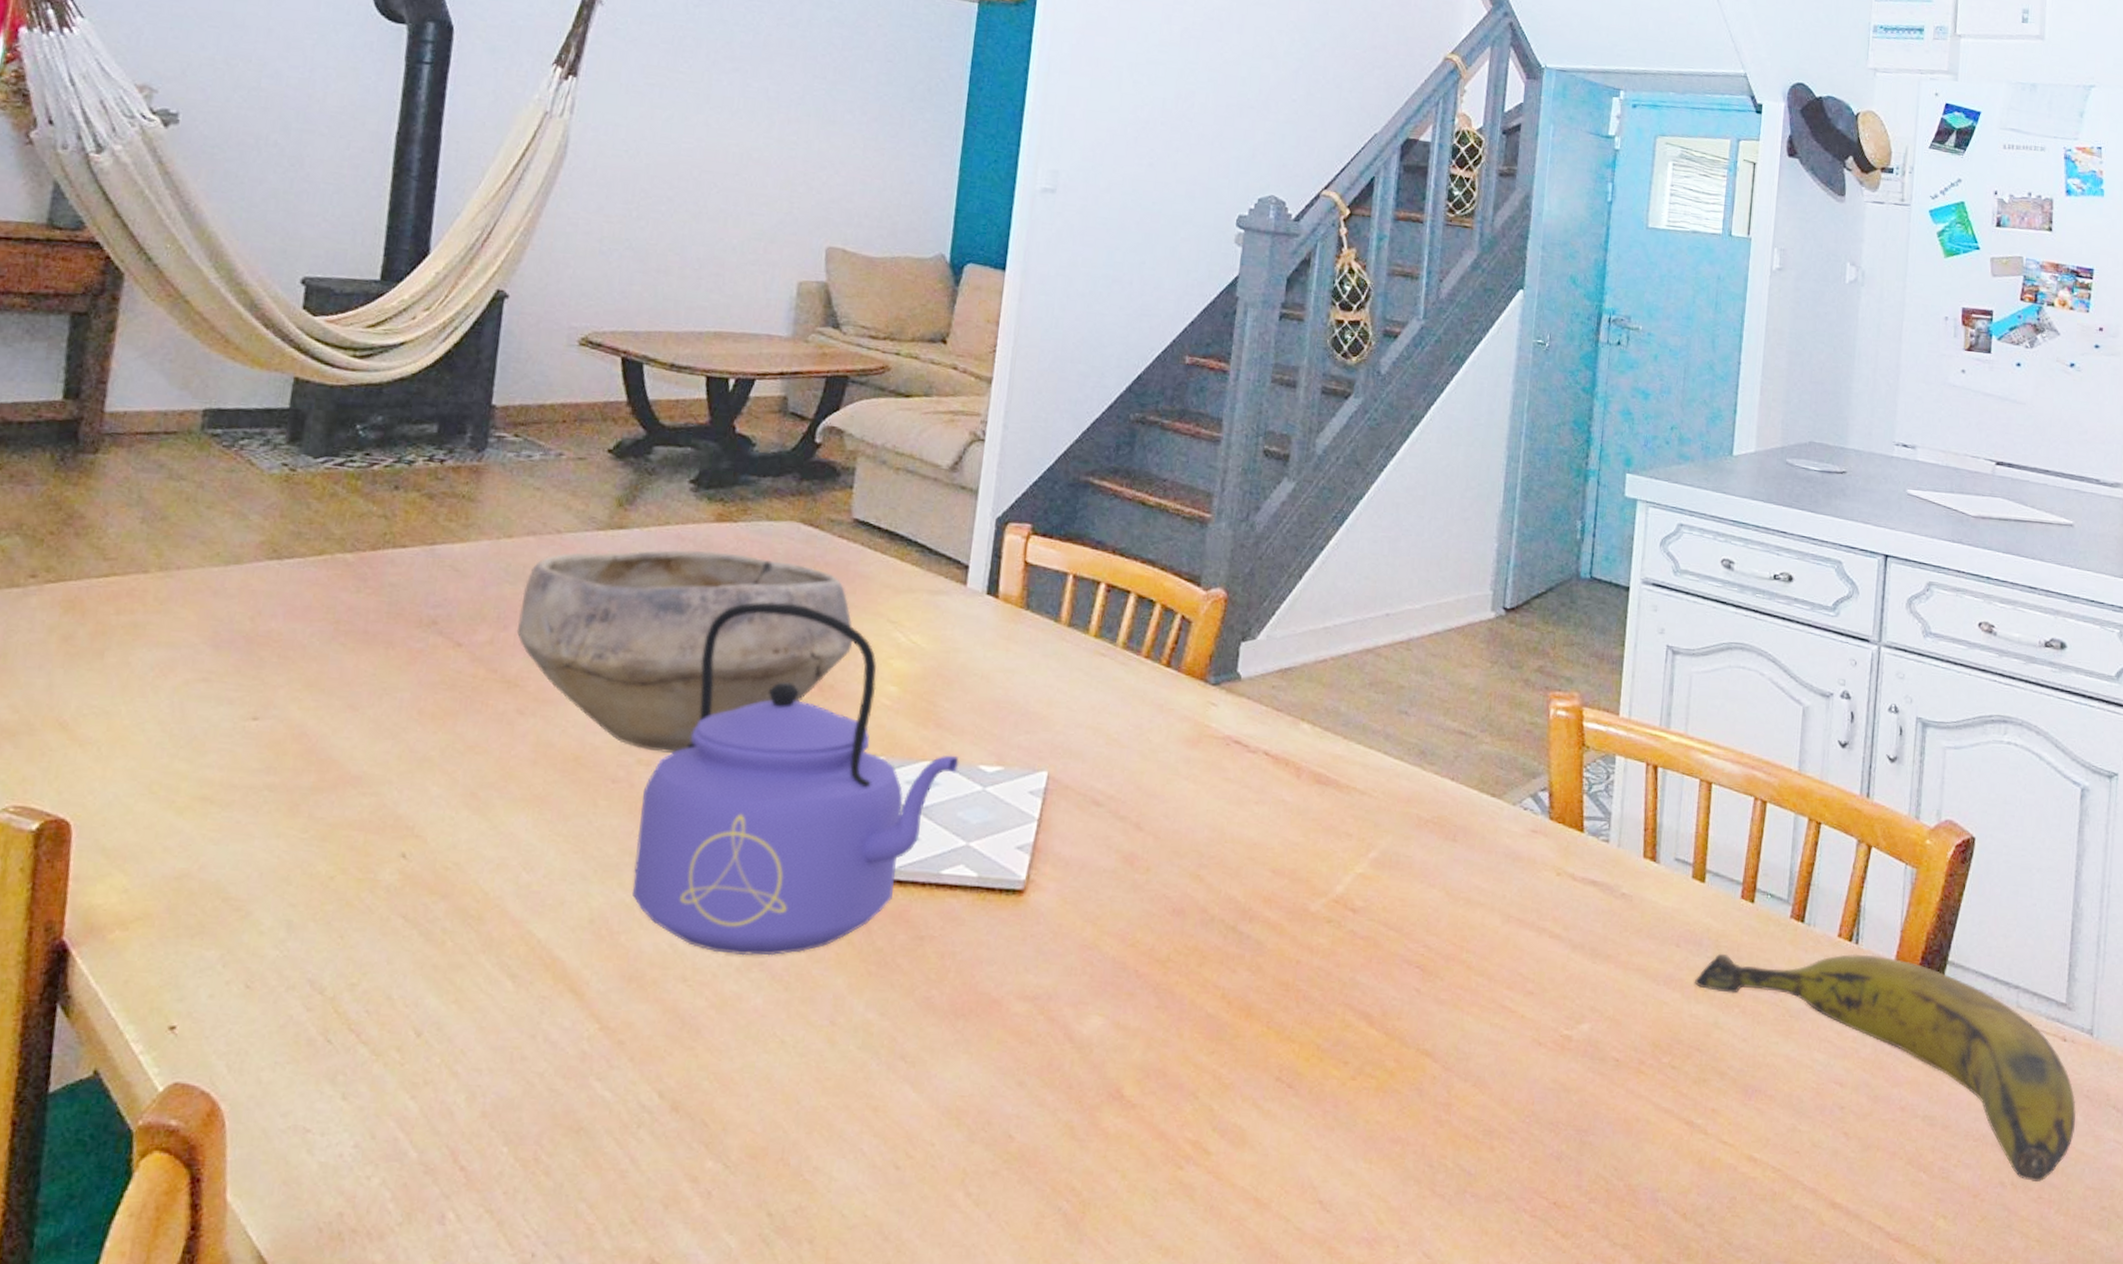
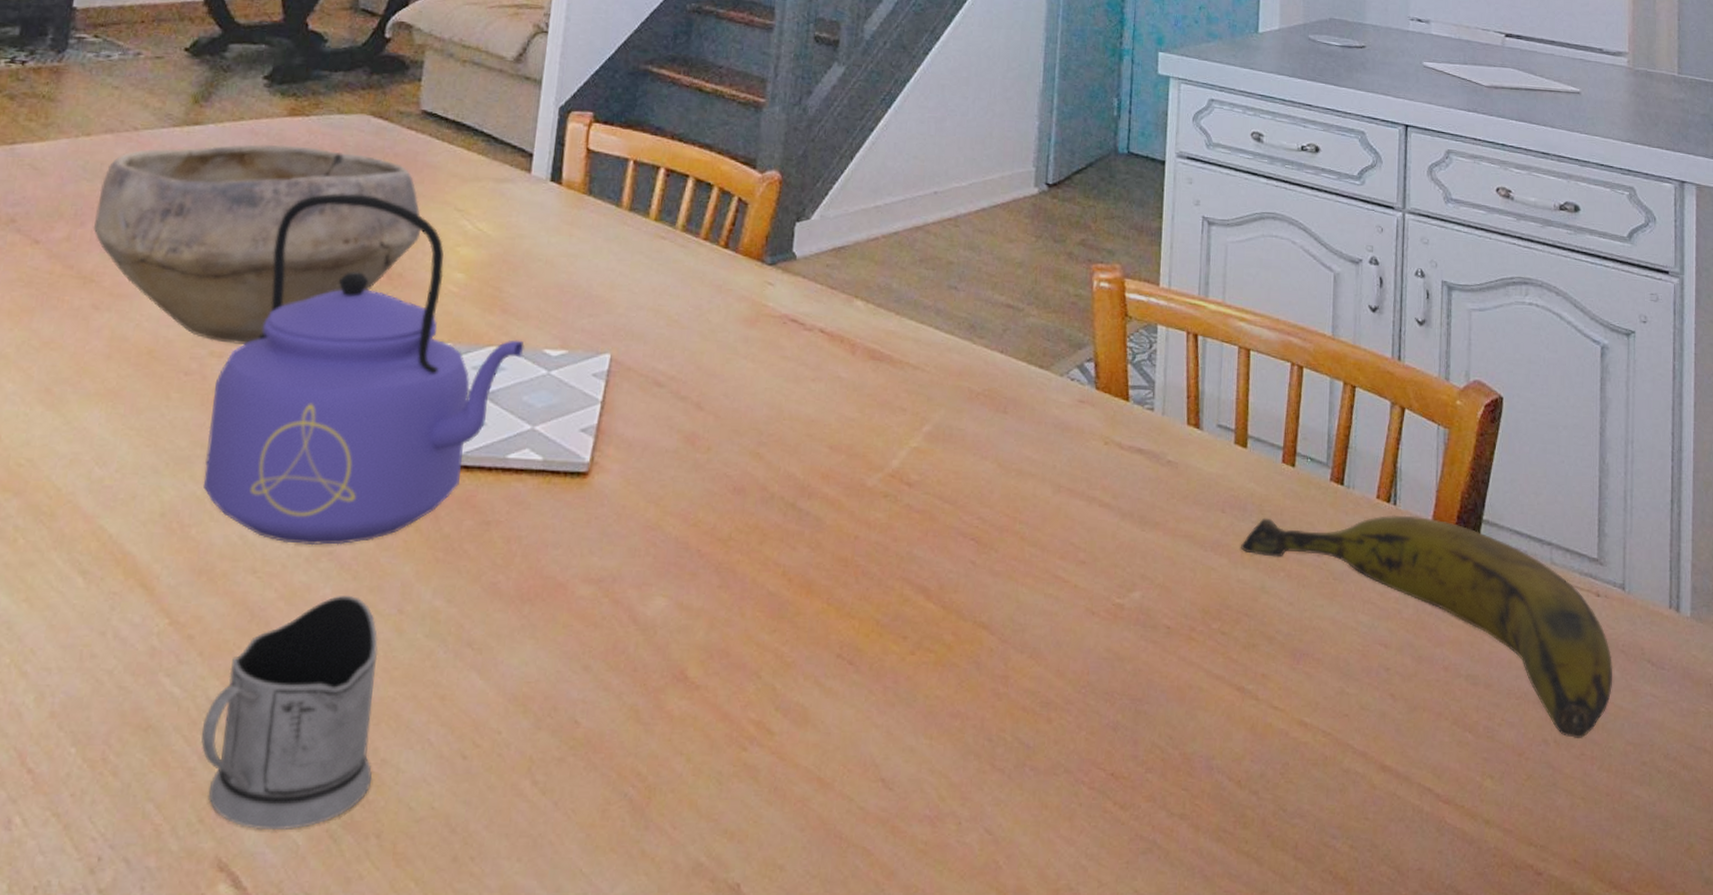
tea glass holder: none [633,1005,811,1234] -> present [201,595,379,831]

